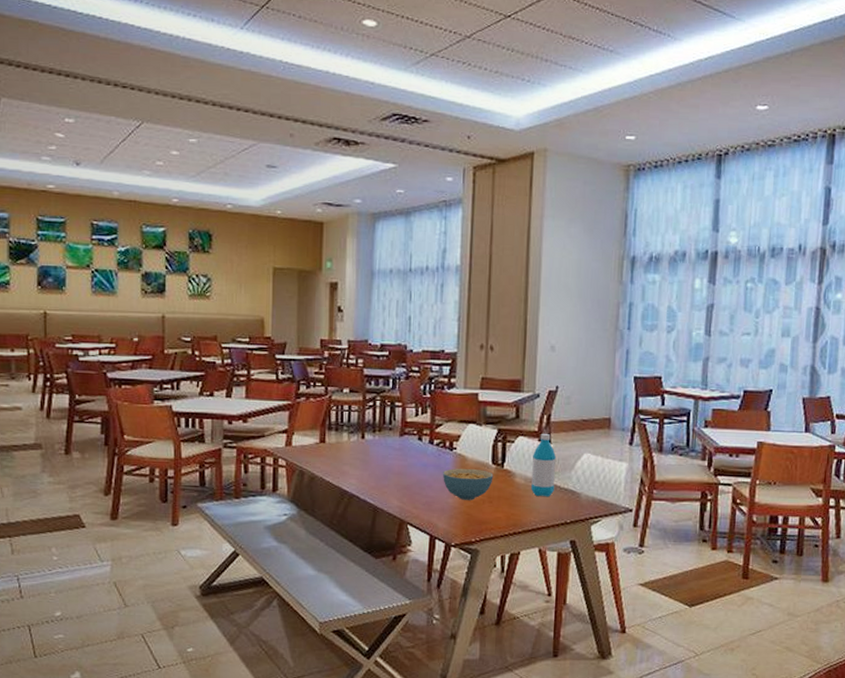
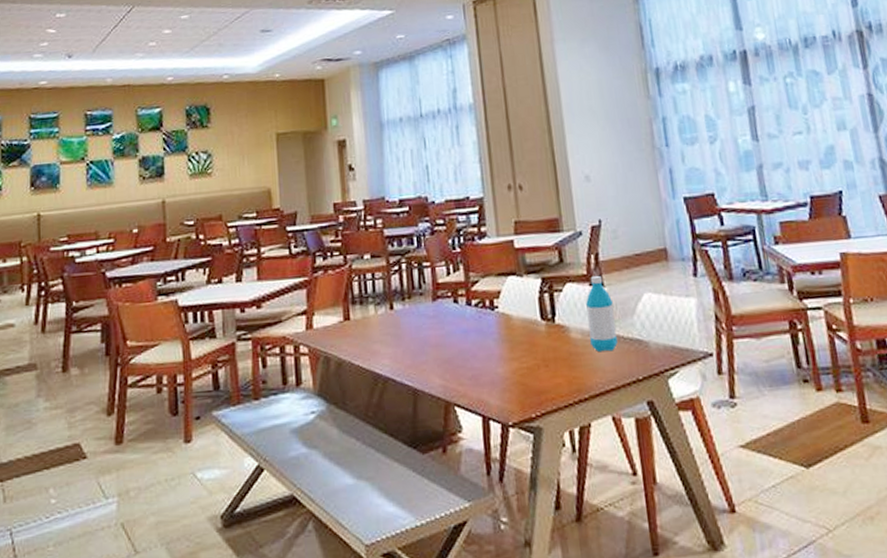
cereal bowl: present [442,468,494,500] -> none [486,328,546,368]

